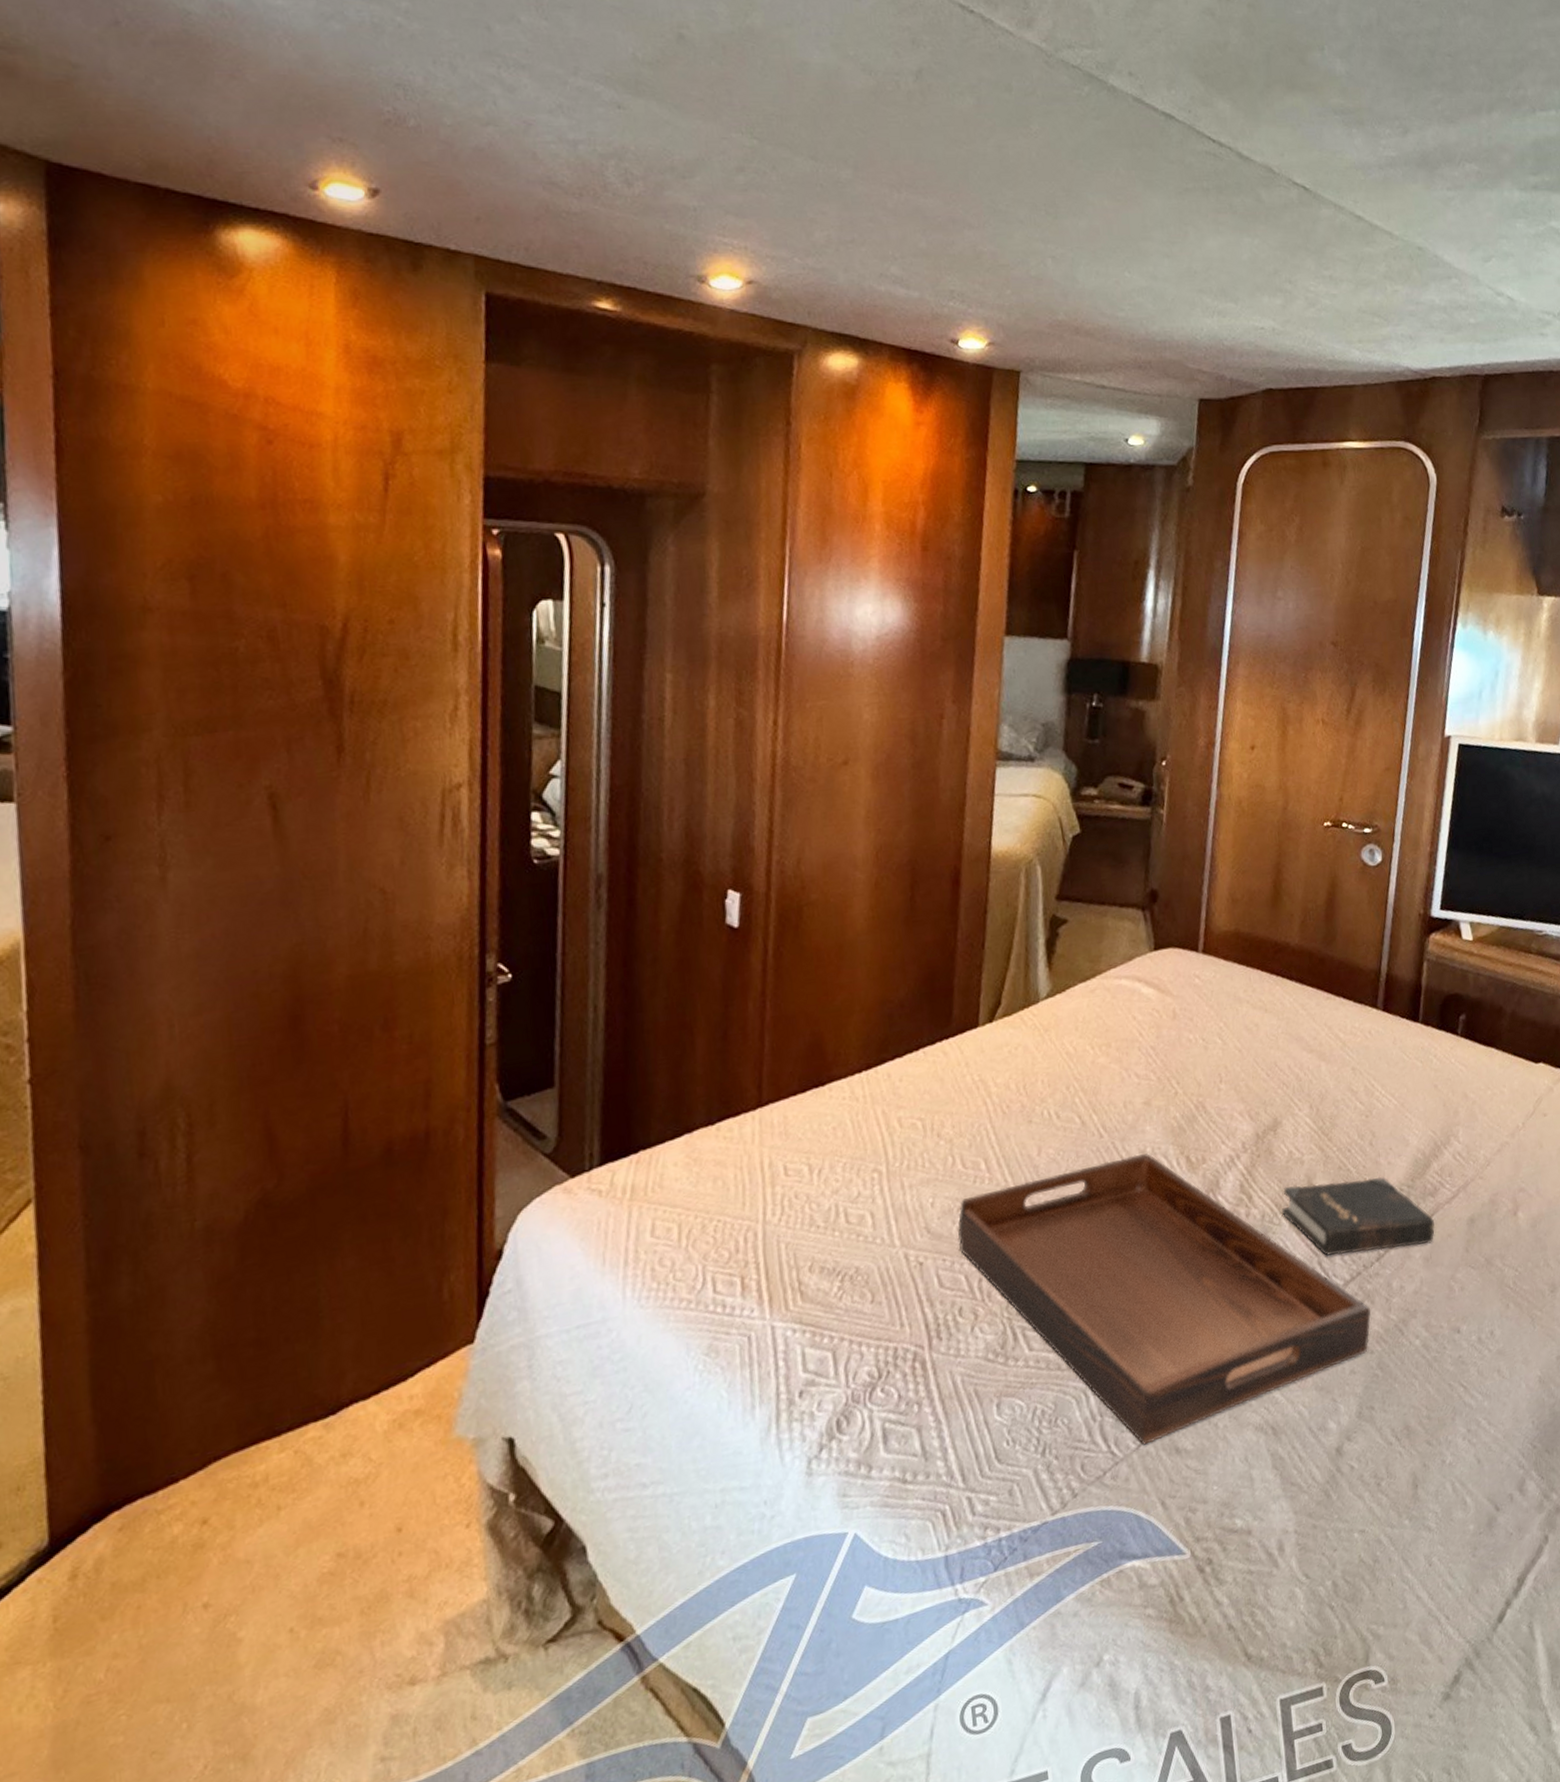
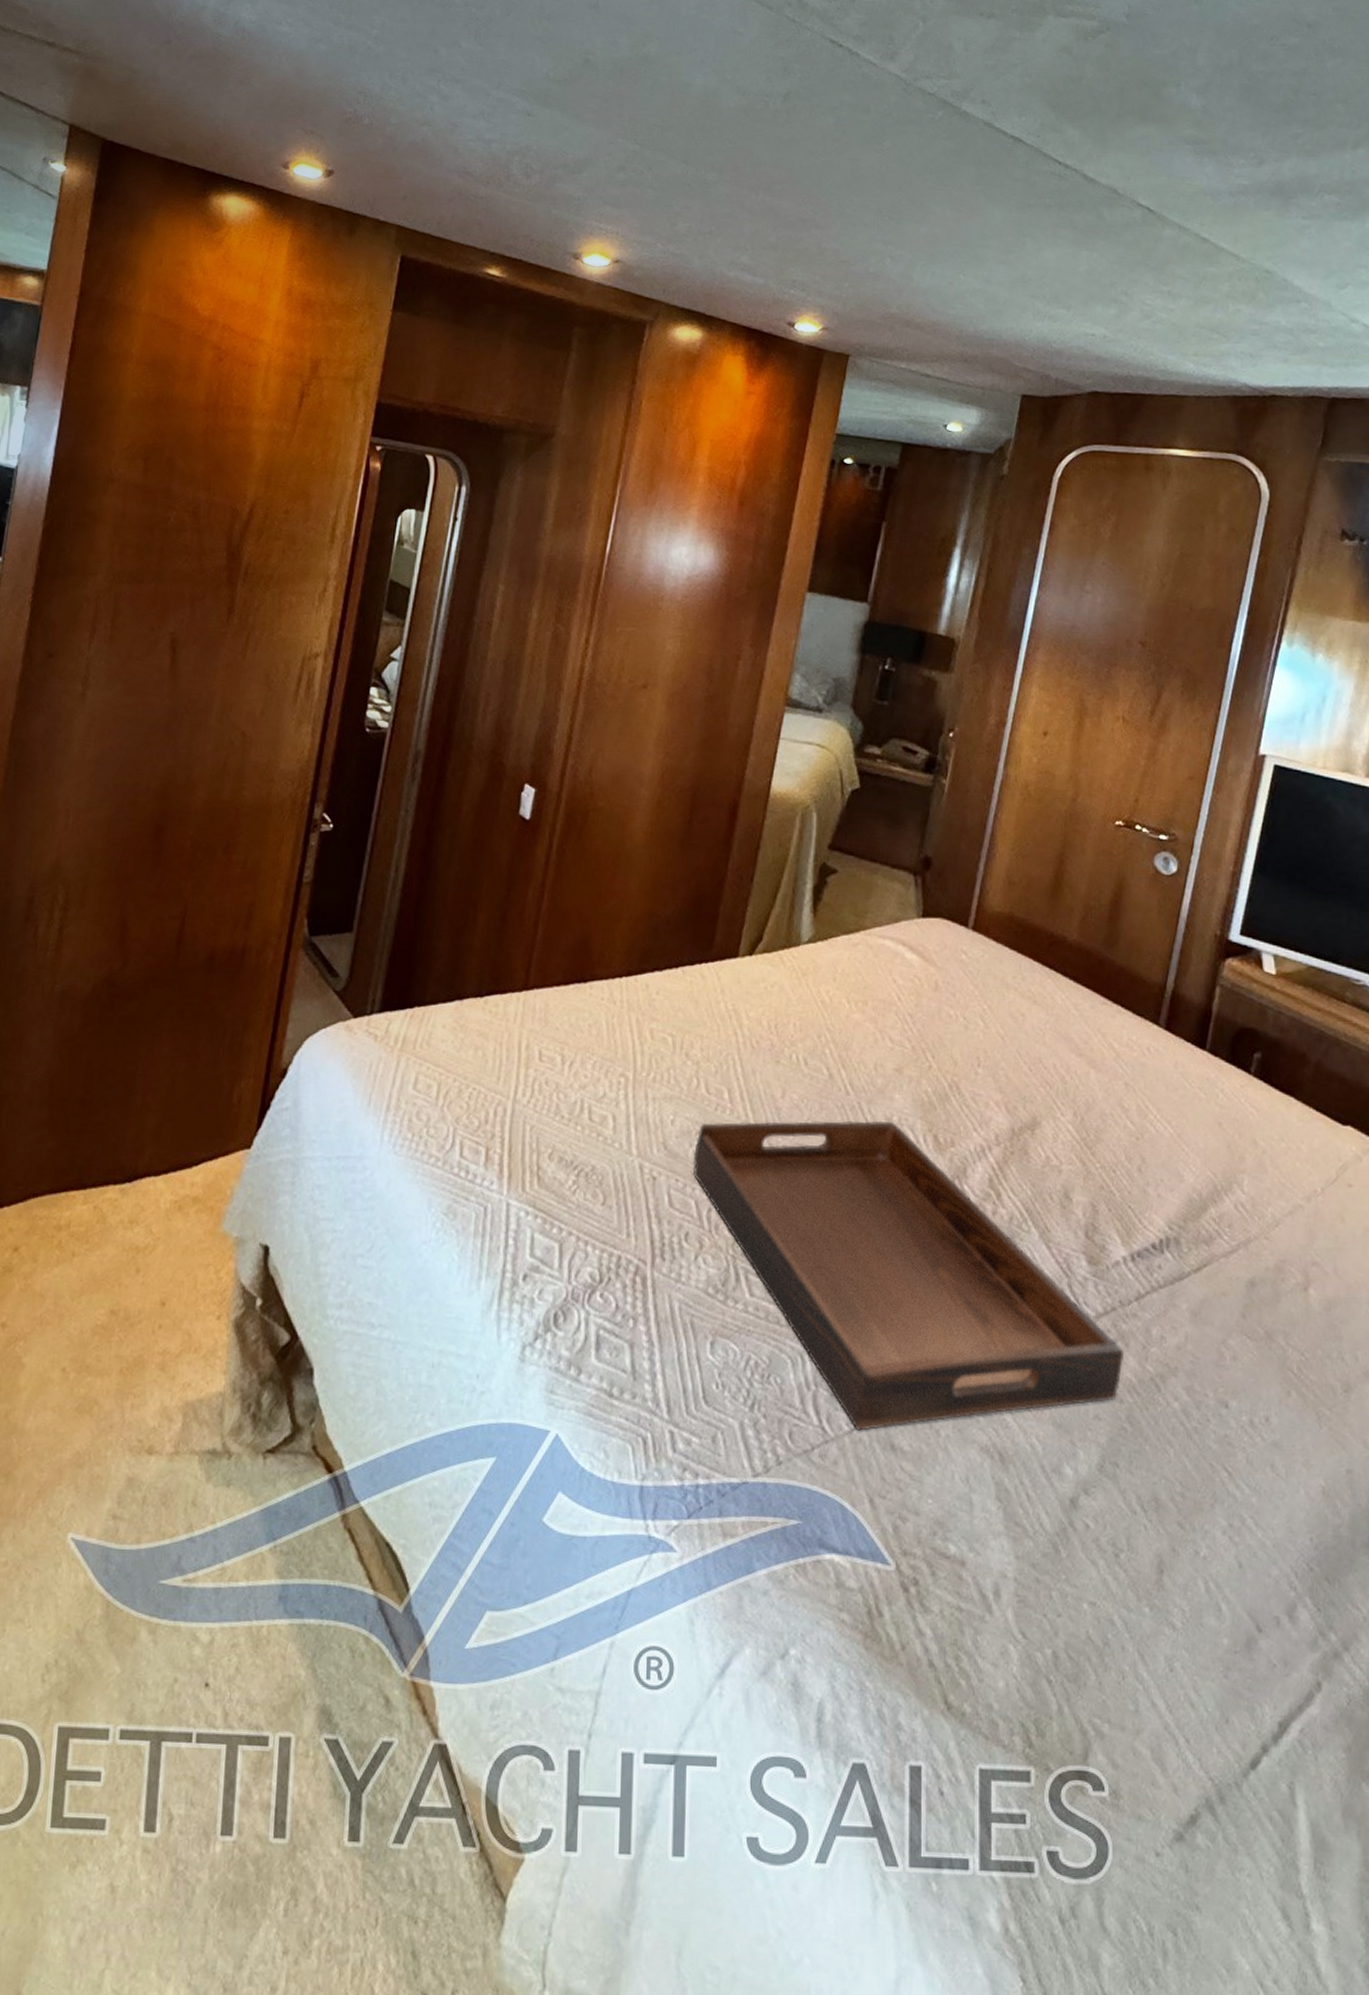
hardback book: present [1281,1176,1436,1256] -> none [1032,1193,1208,1297]

